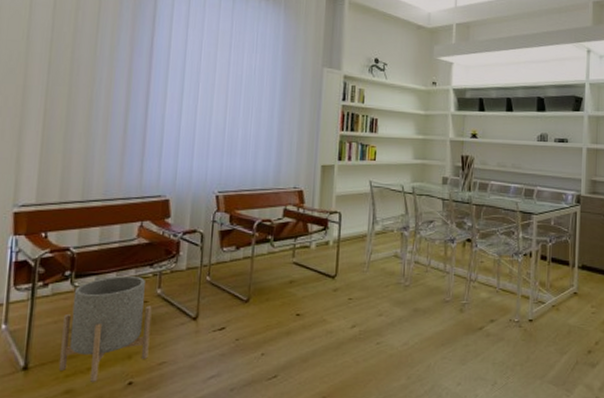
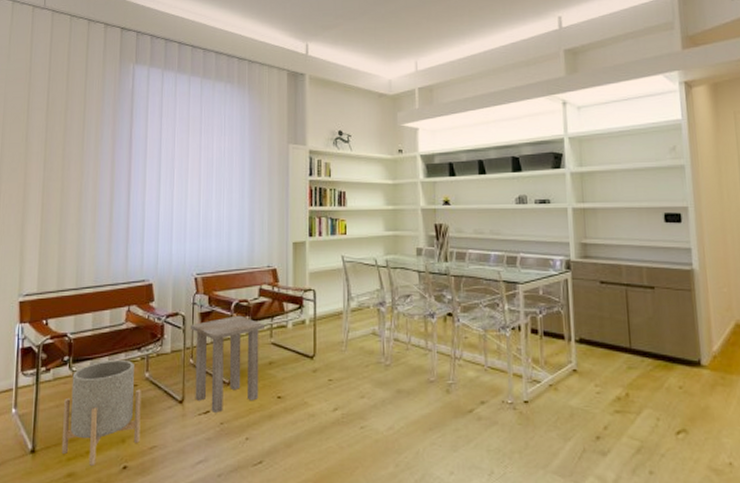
side table: none [209,234,287,331] -> present [191,315,264,414]

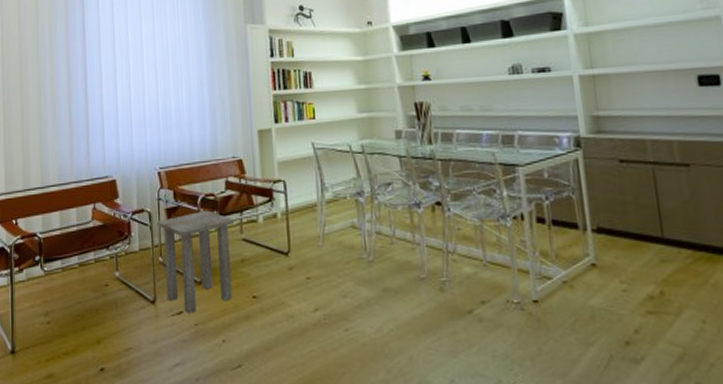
planter: present [61,360,141,466] -> none [38,260,115,367]

